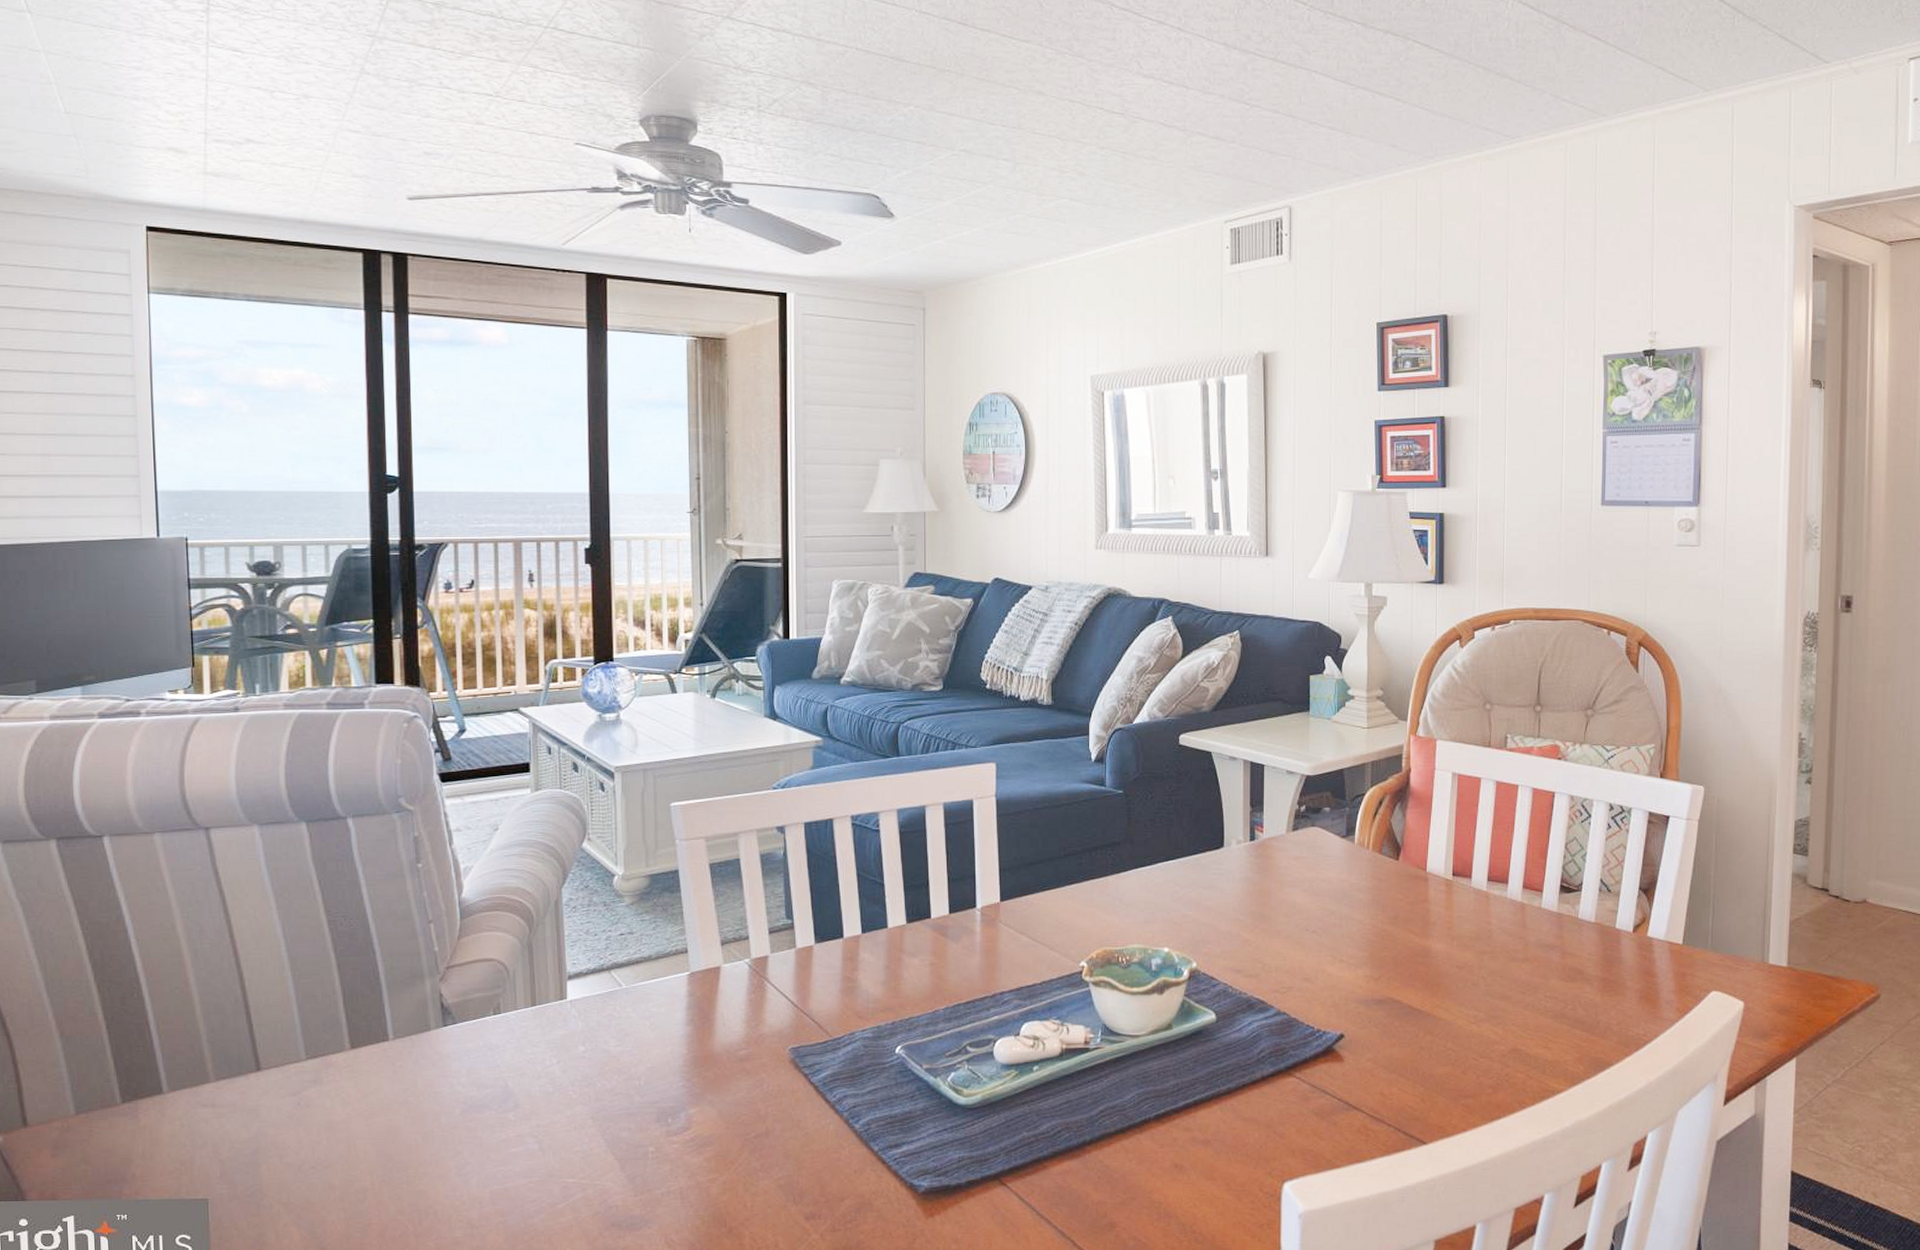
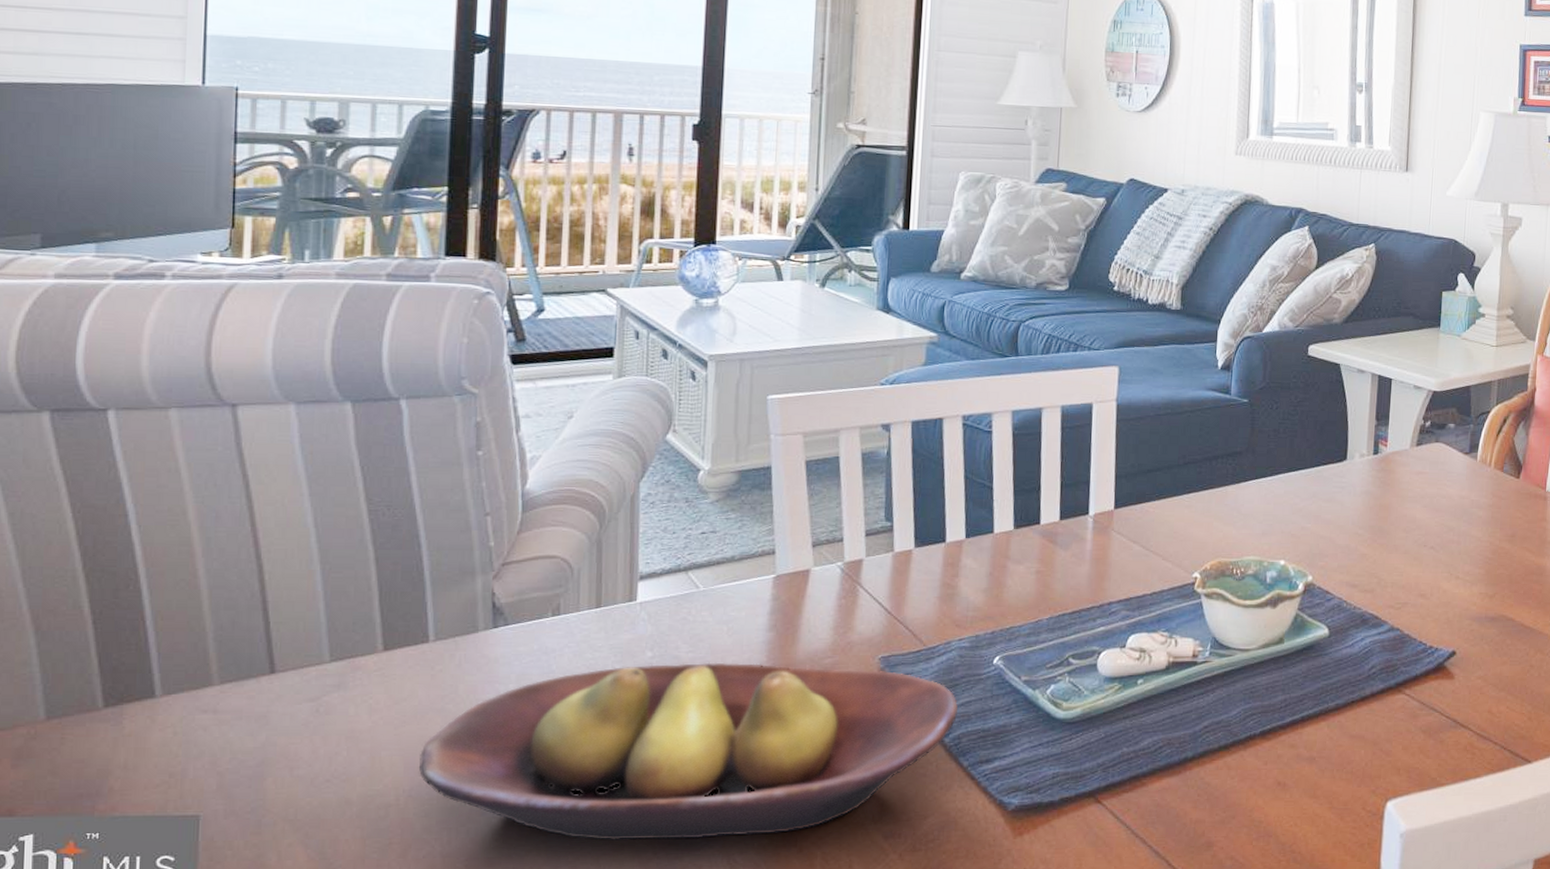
fruit bowl: none [389,1055,866,1221] -> present [419,662,958,840]

